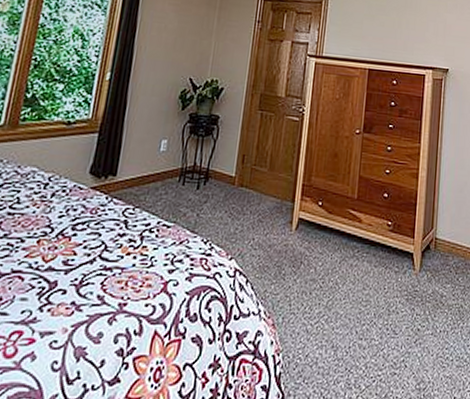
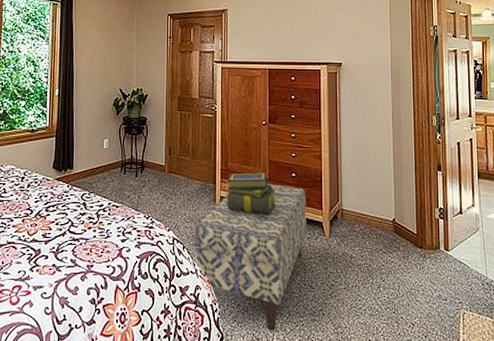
bench: none [258,204,398,389] -> present [194,183,307,331]
stack of books: none [305,190,364,243] -> present [225,173,277,215]

